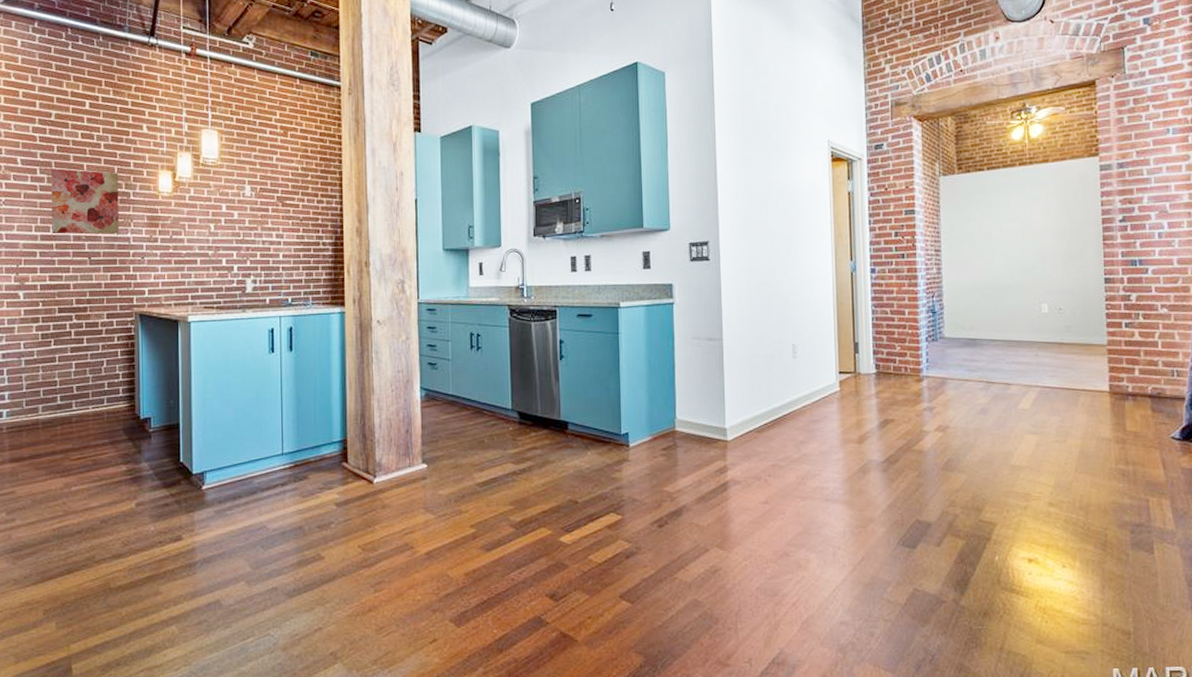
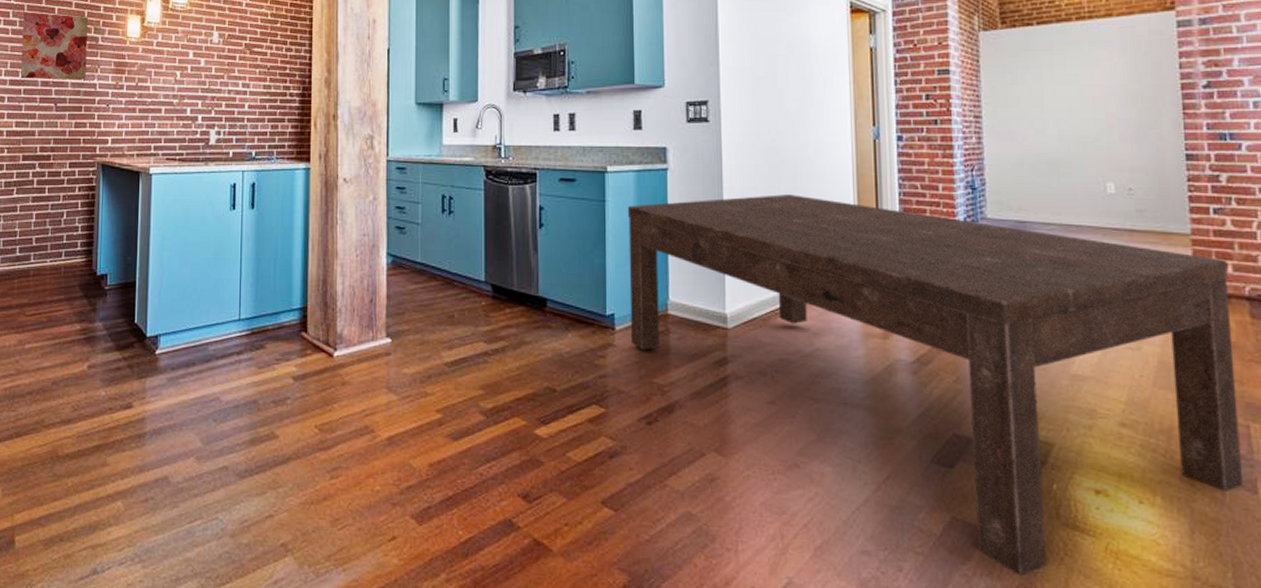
dining table: none [639,322,1142,633] -> present [628,194,1243,576]

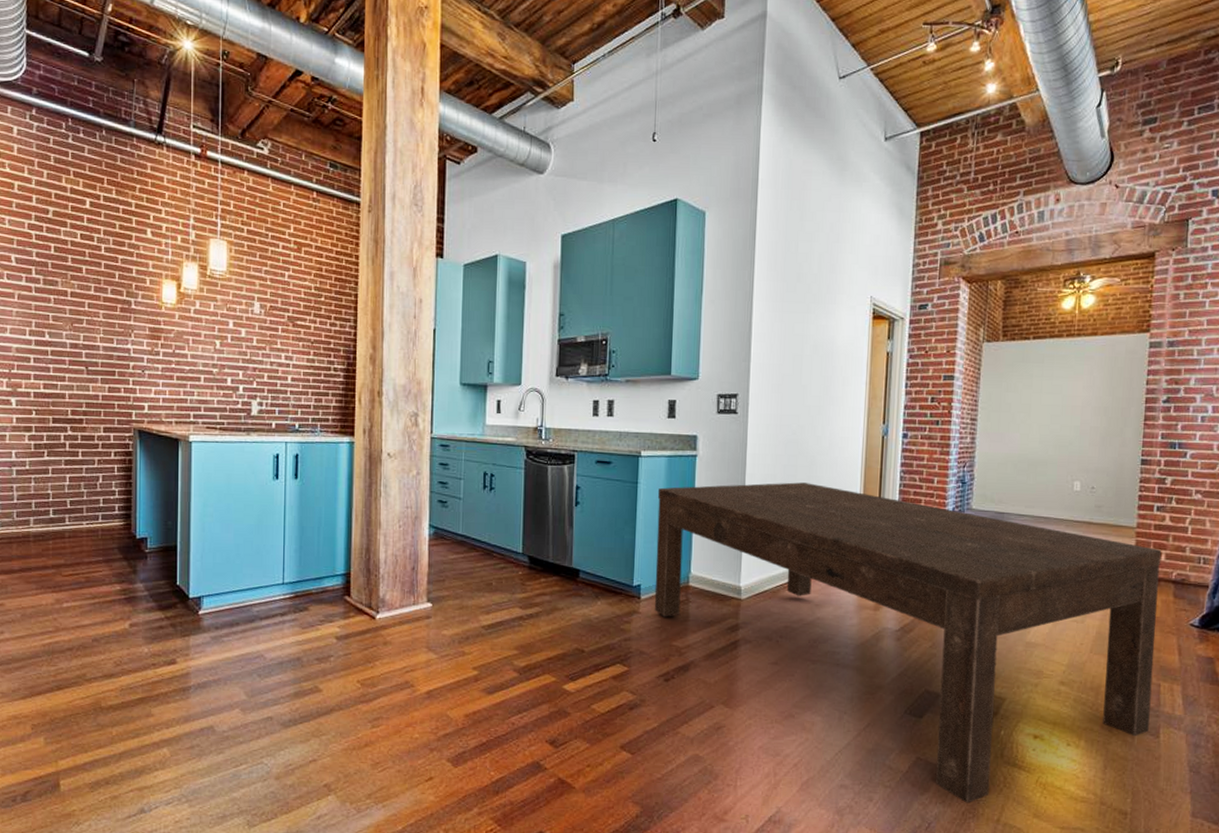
wall art: present [21,12,88,80] -> none [47,270,119,344]

